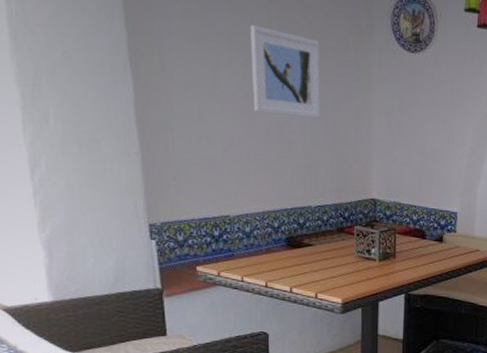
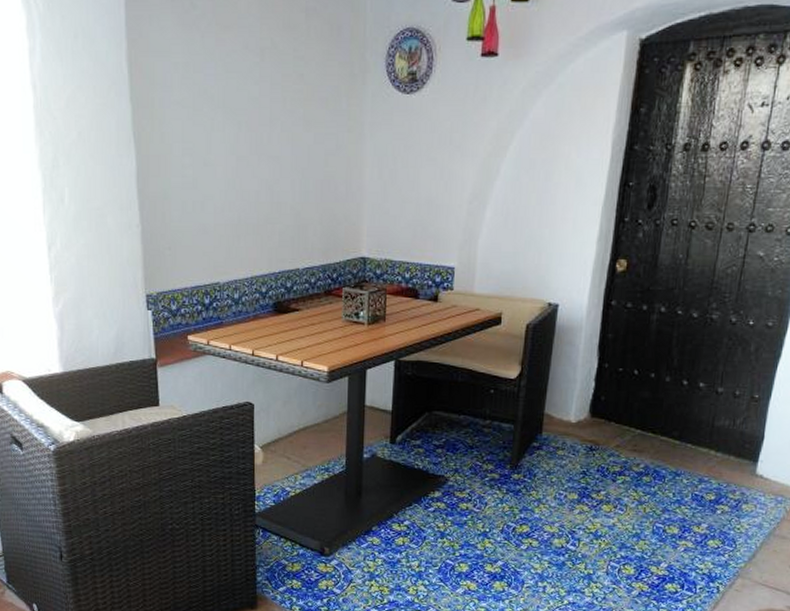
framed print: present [250,25,320,118] -> none [243,85,311,175]

